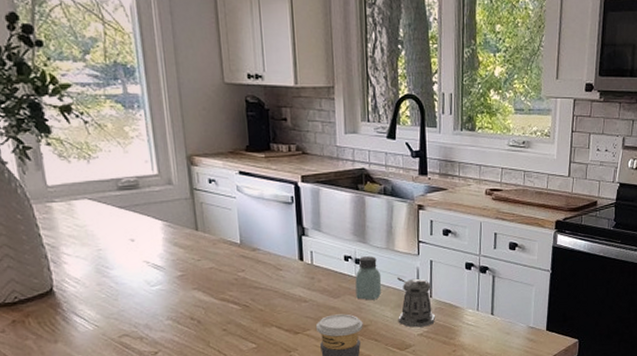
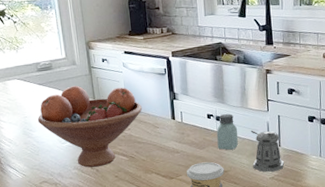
fruit bowl: none [116,211,262,318] -> present [37,85,143,168]

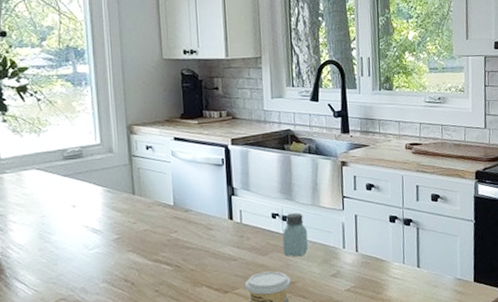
fruit bowl: present [37,85,143,168] -> none [58,177,194,280]
pepper shaker: present [251,130,285,172] -> none [323,232,363,283]

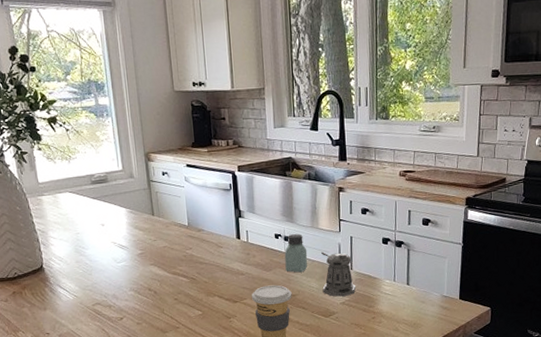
pepper shaker: none [323,232,363,283] -> present [321,252,356,297]

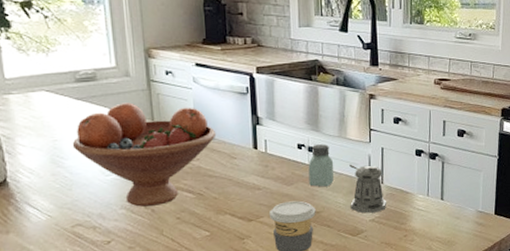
fruit bowl: none [90,200,205,289] -> present [72,102,217,207]

